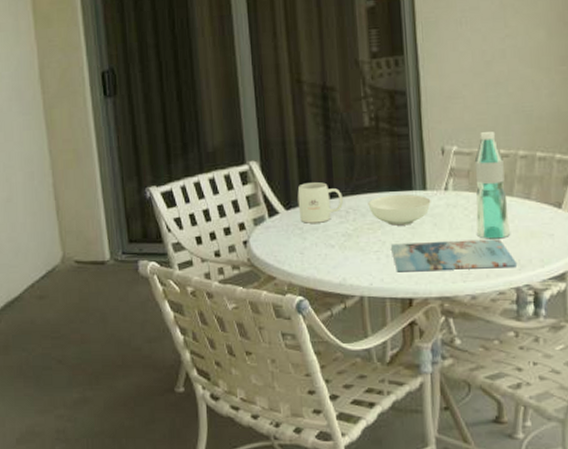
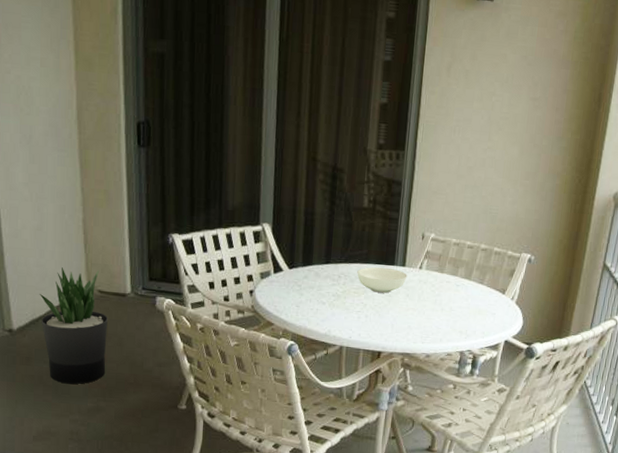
planter: none [13,238,90,373] -> present [39,267,109,385]
mug: present [297,182,343,223] -> none [299,248,338,283]
magazine: present [391,239,518,272] -> none [370,307,465,335]
water bottle: present [474,131,510,239] -> none [438,225,468,313]

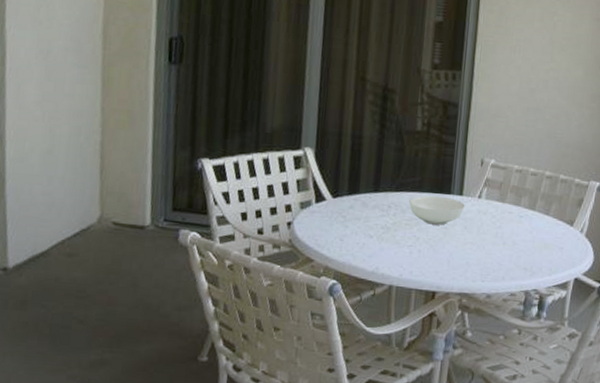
planter: present [39,267,109,385] -> none [42,196,123,333]

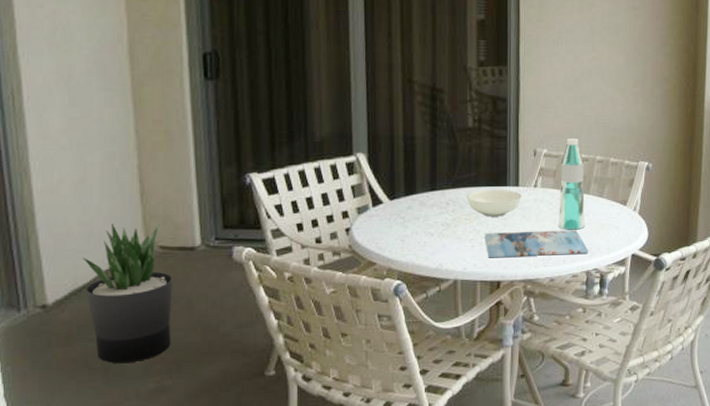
planter: none [42,196,123,333] -> present [82,223,174,364]
magazine: none [424,240,530,273] -> present [485,230,589,258]
water bottle: none [499,150,532,247] -> present [558,138,585,230]

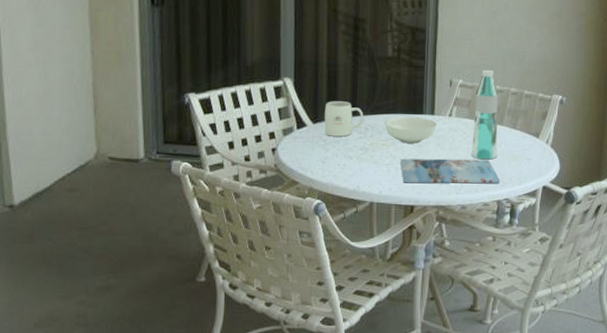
planter: present [82,223,174,364] -> none [44,135,120,262]
mug: none [402,176,444,213] -> present [324,101,364,137]

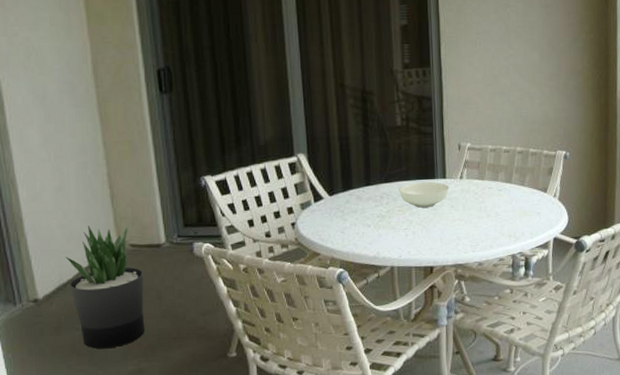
planter: none [44,135,120,262] -> present [65,224,145,349]
mug: present [324,101,364,137] -> none [339,172,378,207]
magazine: present [400,158,501,184] -> none [417,217,514,246]
water bottle: present [471,69,498,160] -> none [483,131,508,217]

